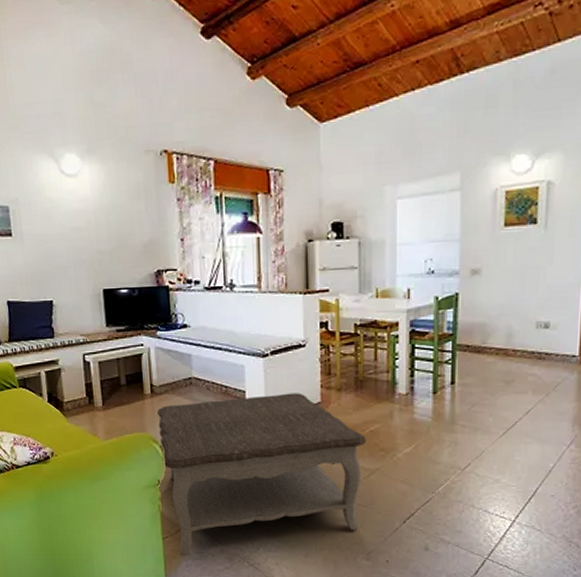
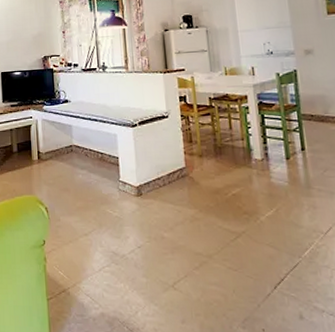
coffee table: present [157,393,366,556] -> none [43,159,231,319]

